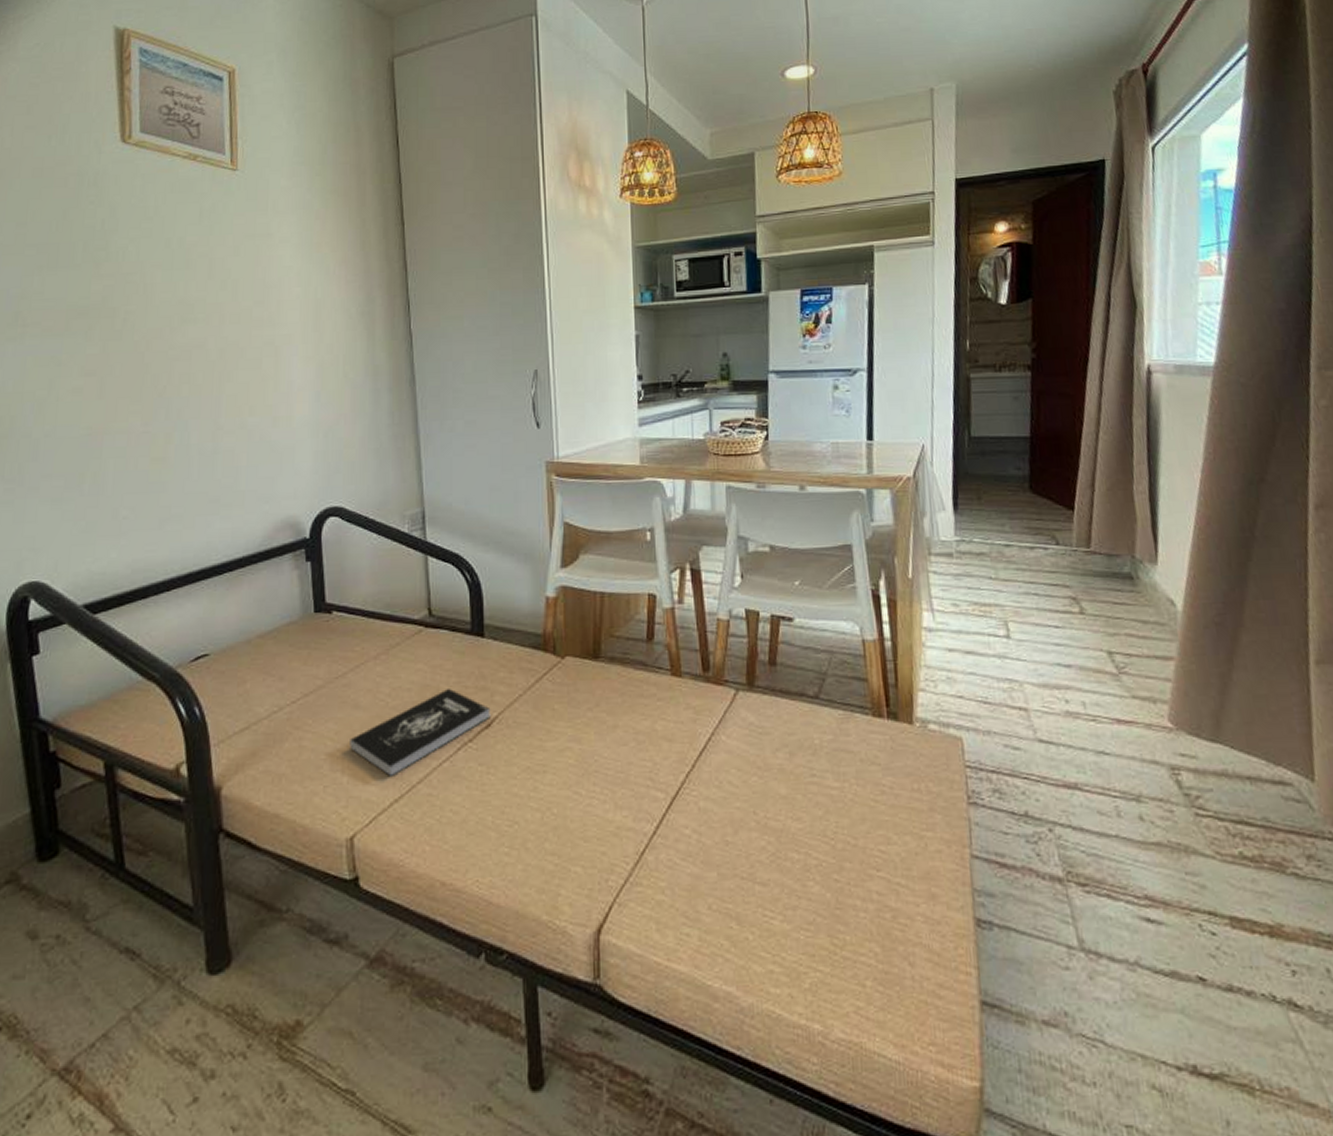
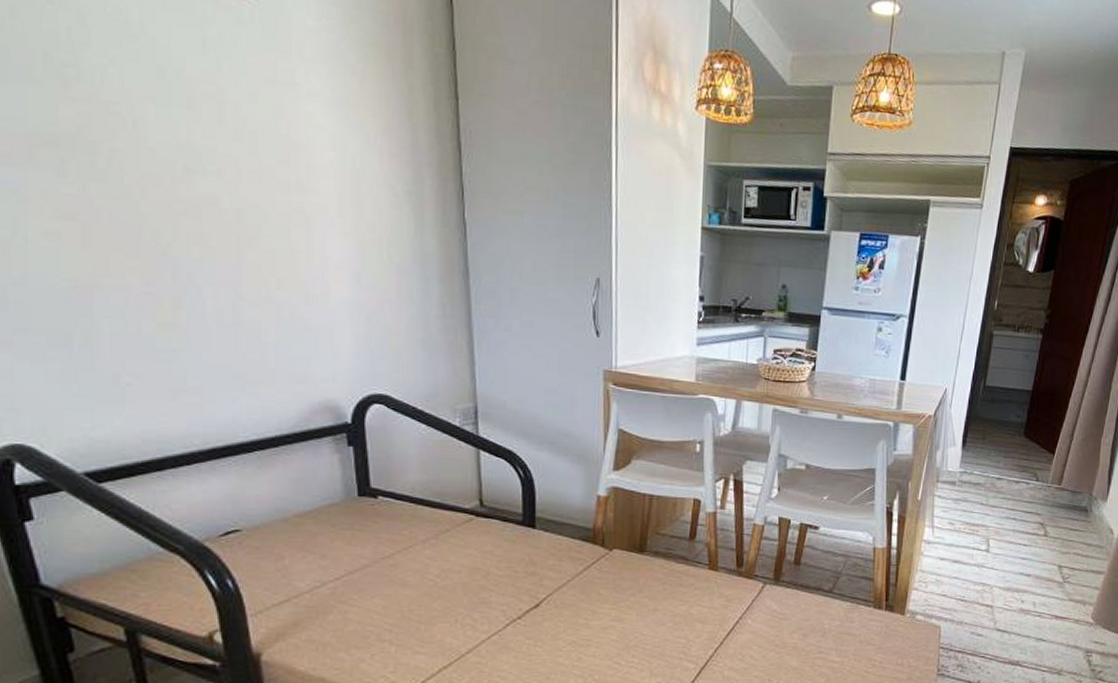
book: present [350,687,491,776] -> none [398,571,540,647]

